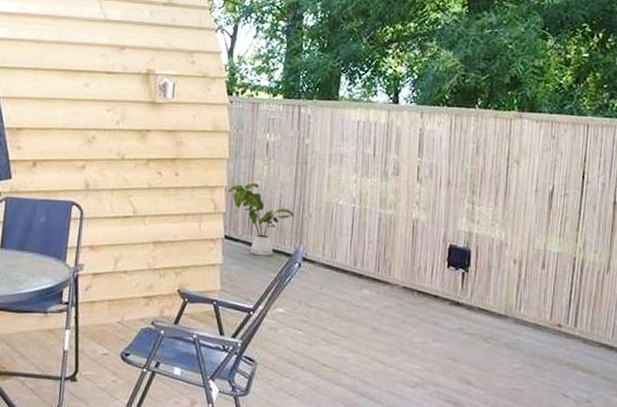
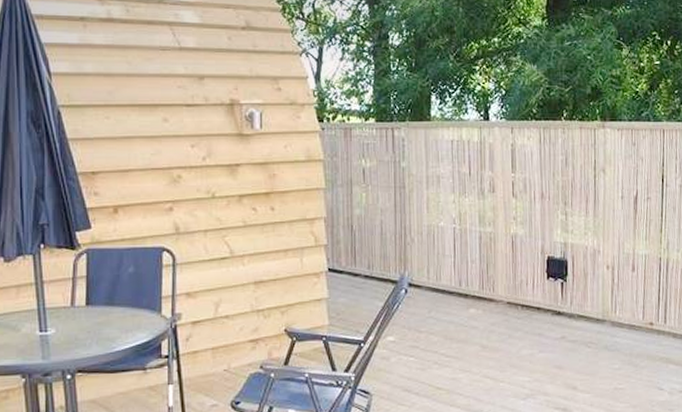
house plant: present [229,182,295,256] -> none [328,211,397,286]

